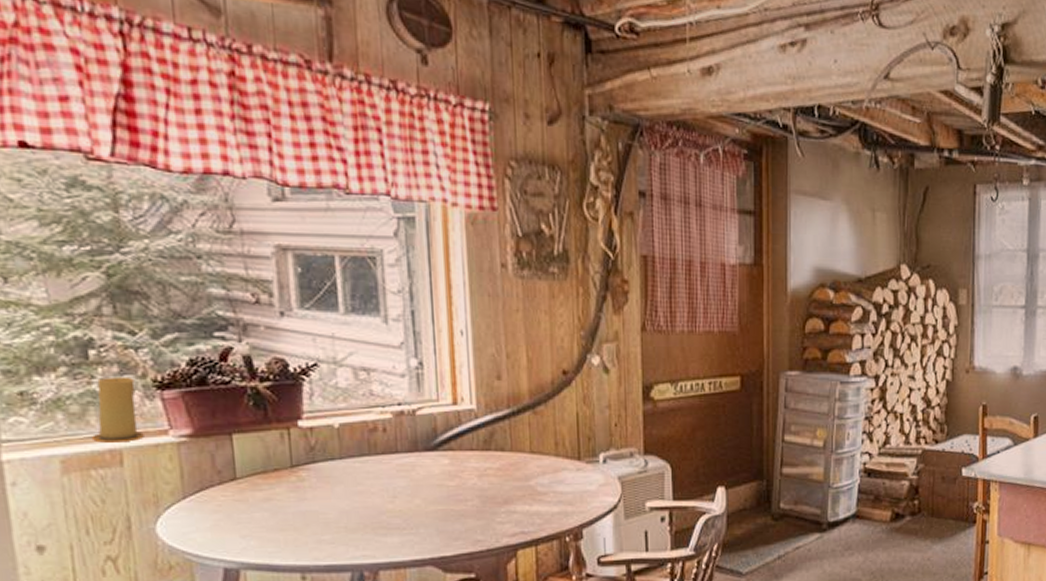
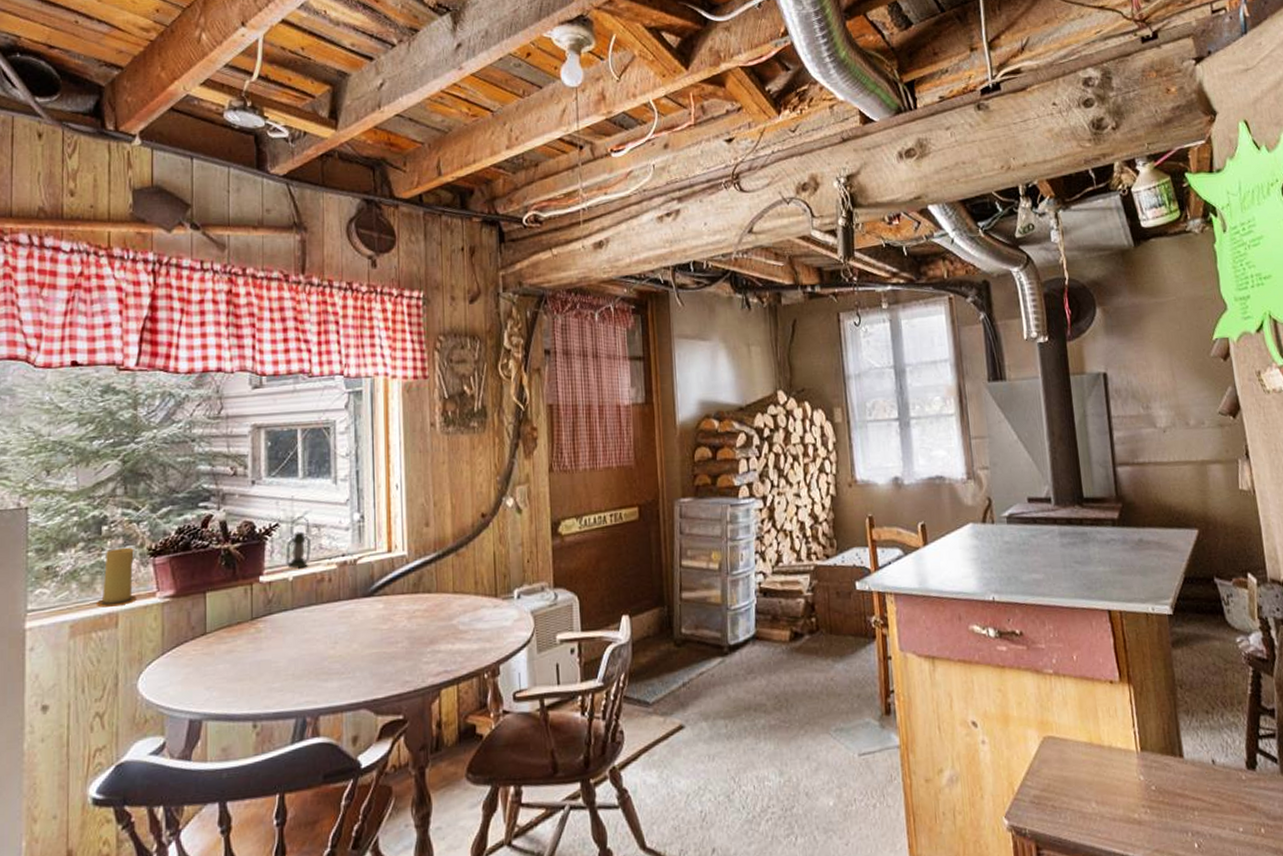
lantern: none [329,357,360,415] -> present [286,516,312,569]

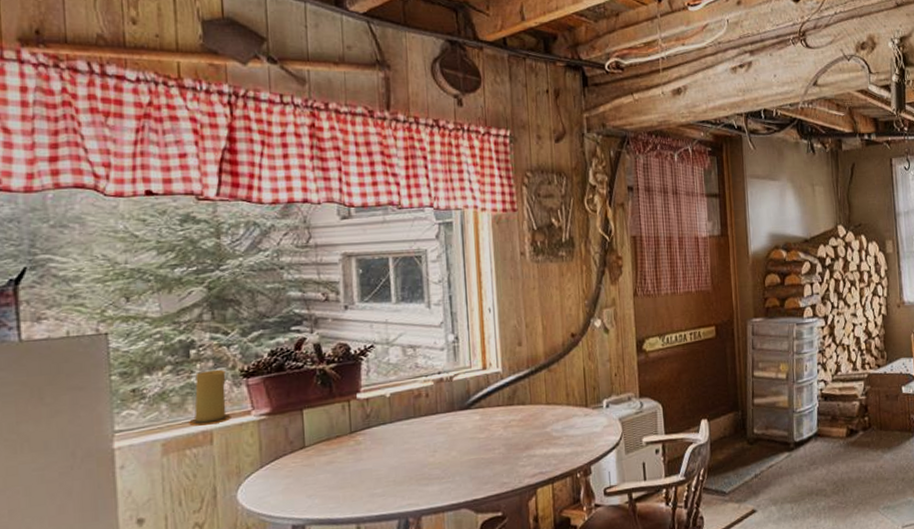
lantern: present [286,516,312,569] -> none [382,338,408,386]

